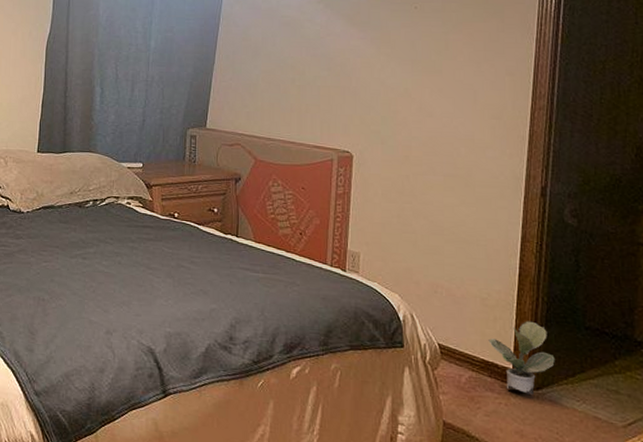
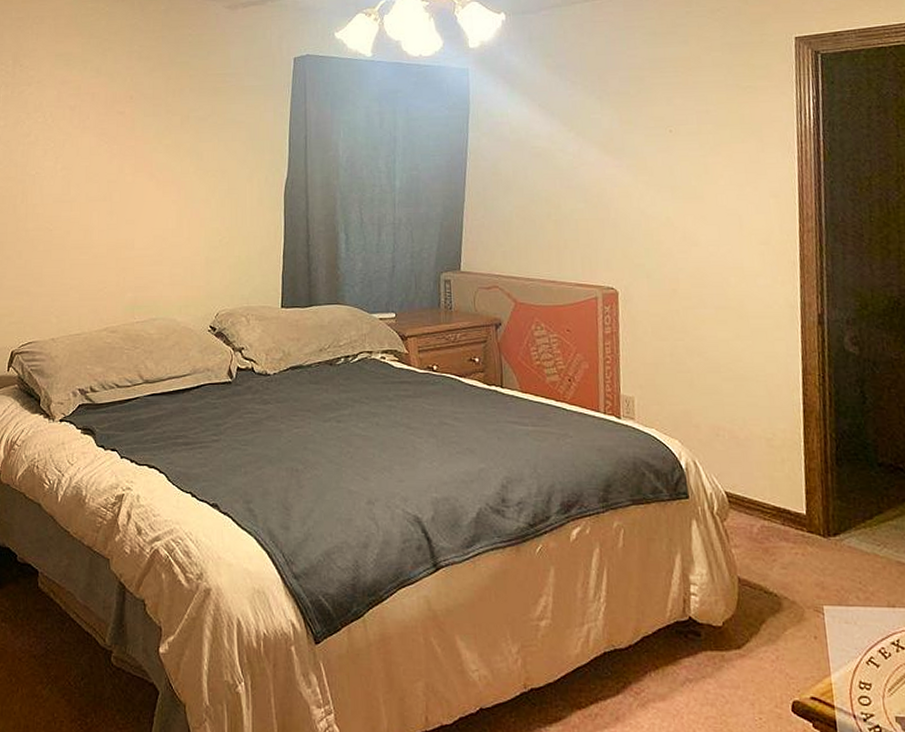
potted plant: present [489,321,555,395] -> none [778,460,850,542]

